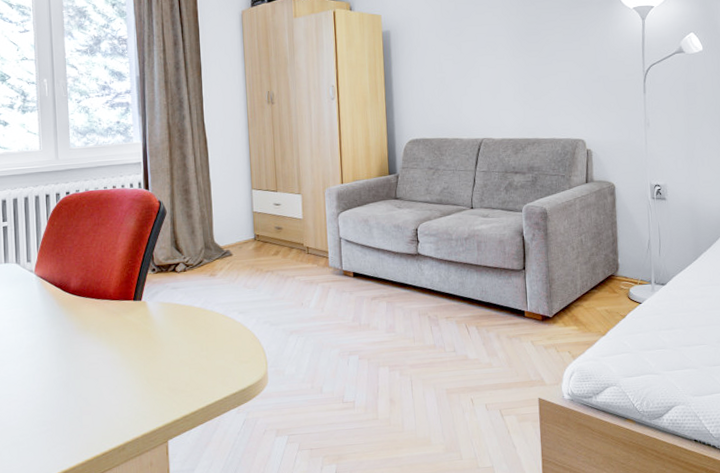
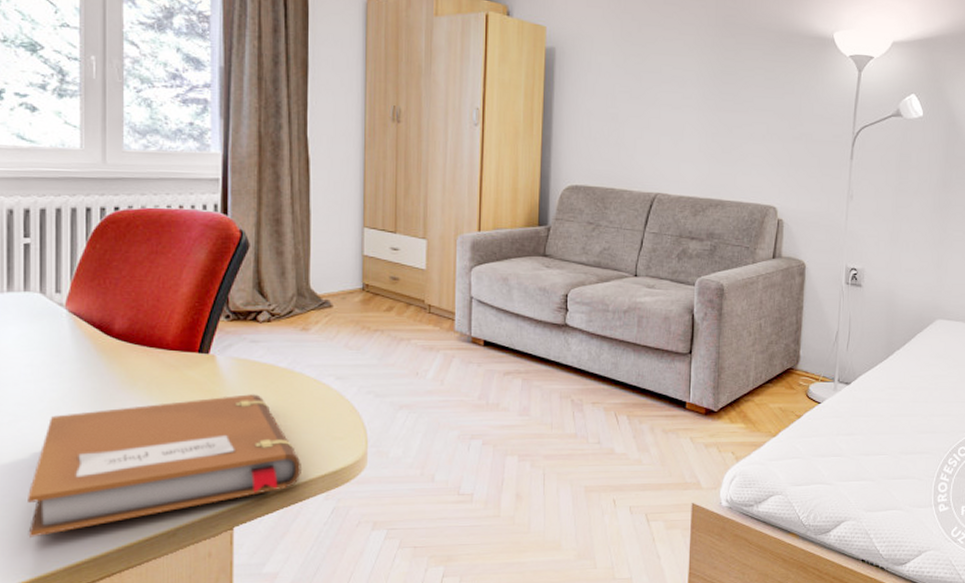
notebook: none [14,330,217,457] -> present [28,394,301,538]

